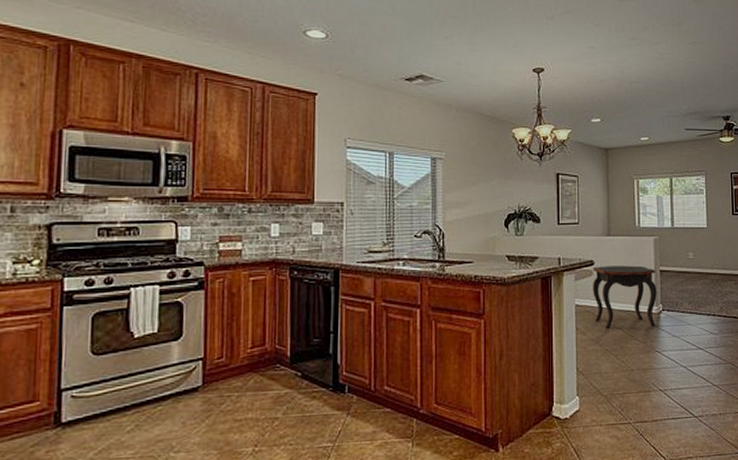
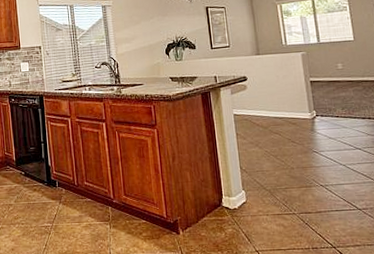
side table: present [593,265,657,329] -> none [246,78,311,133]

